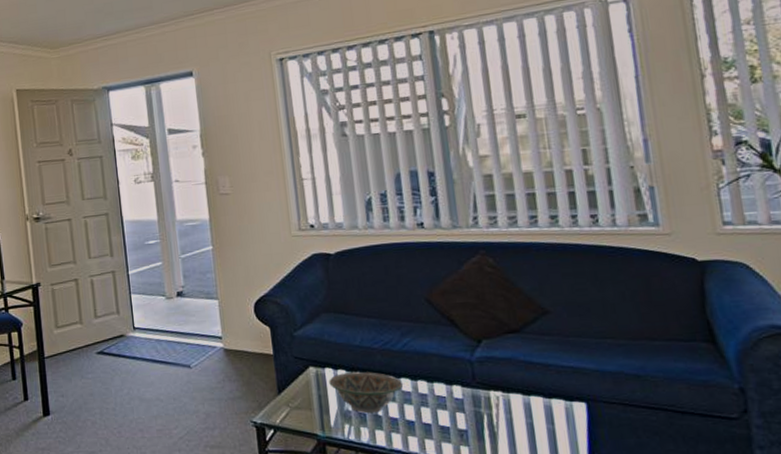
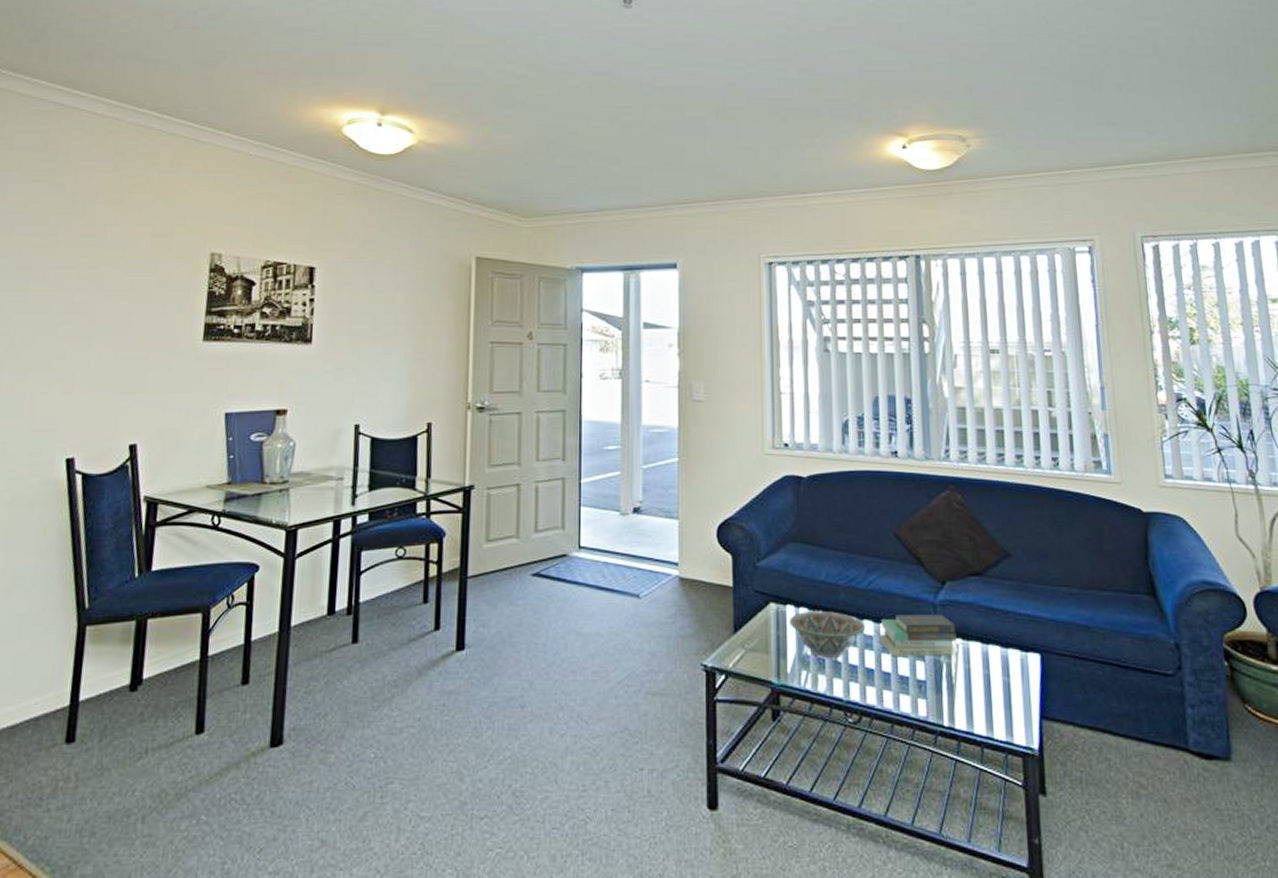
books: none [416,370,497,409] -> present [878,614,957,656]

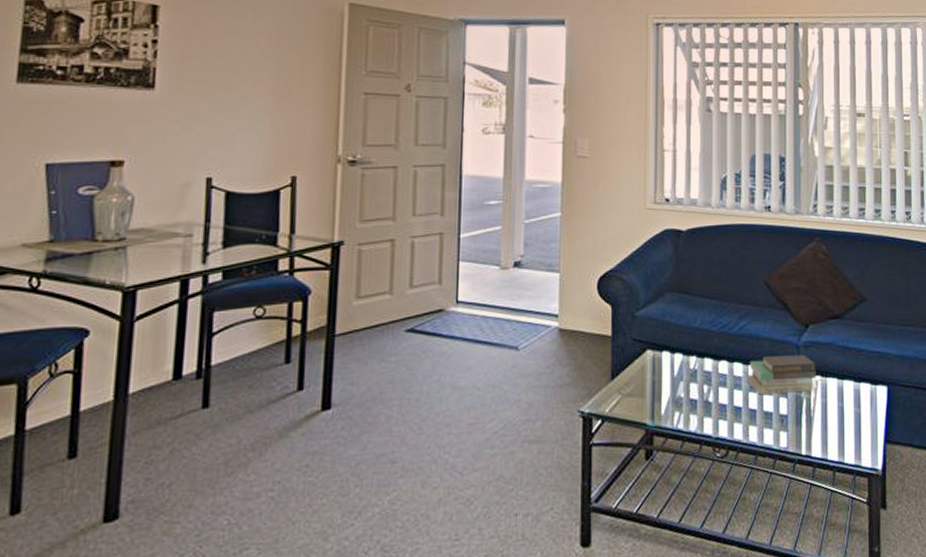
decorative bowl: present [789,610,866,659] -> none [665,355,736,400]

